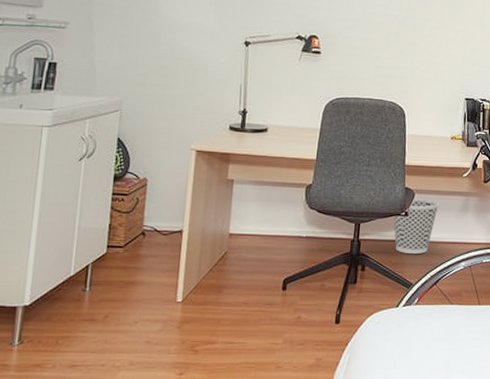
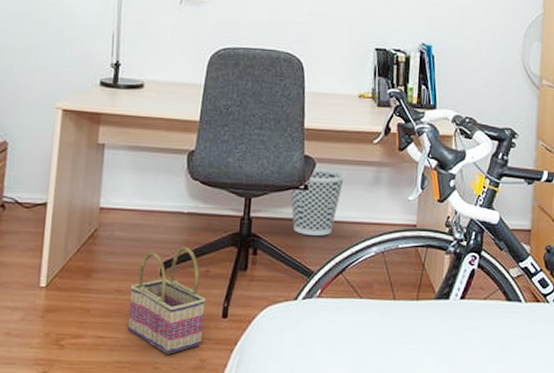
basket: none [253,265,322,355] -> present [127,246,207,354]

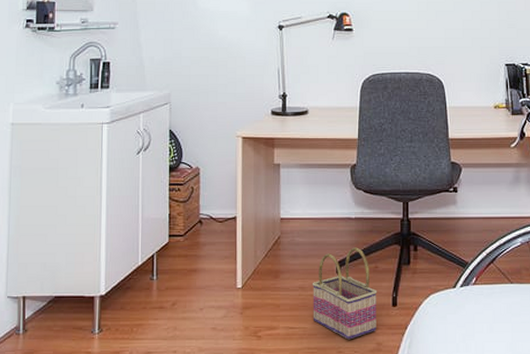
wastebasket: present [290,167,346,236] -> none [441,172,489,231]

